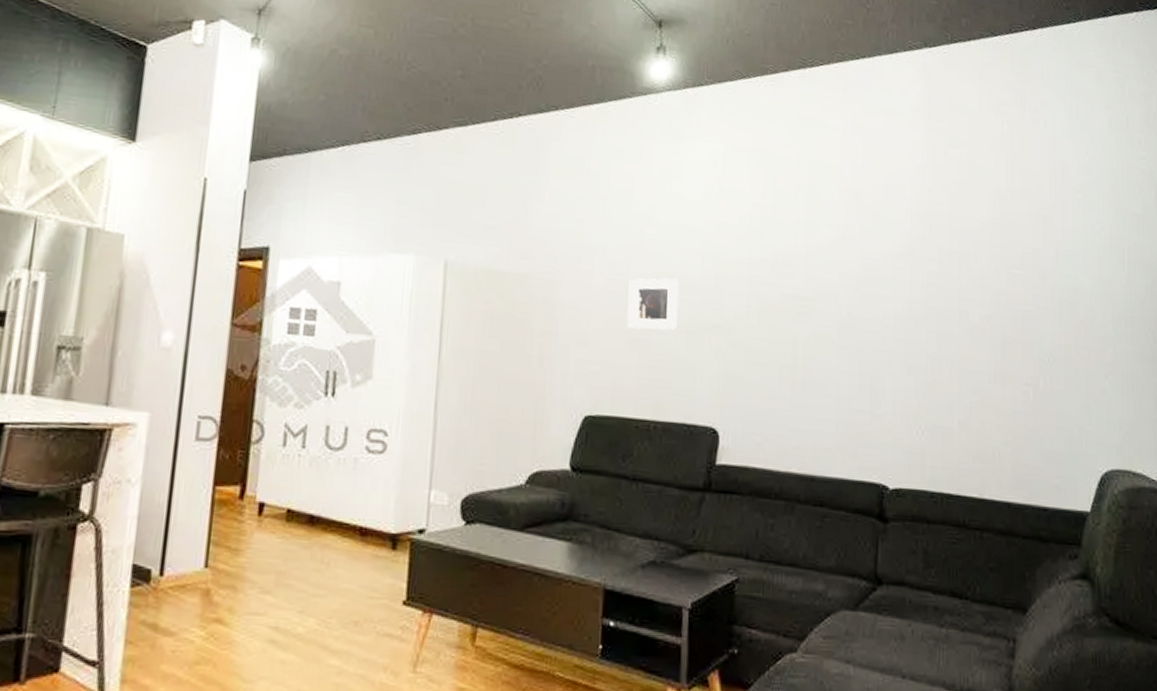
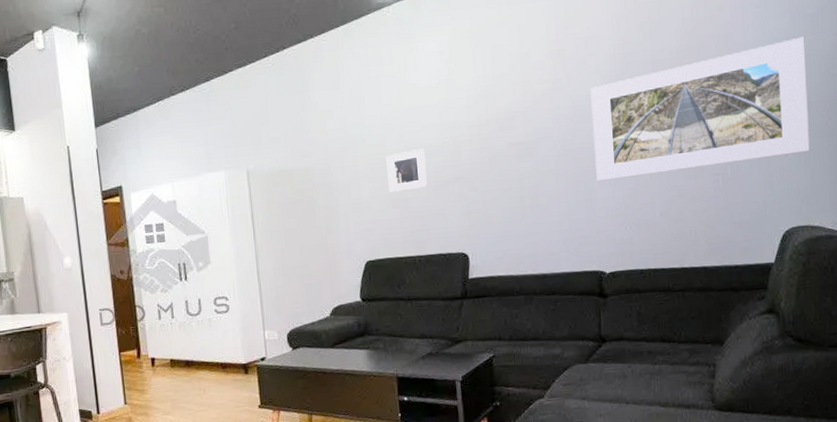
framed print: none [886,237,1133,377] -> present [590,37,810,182]

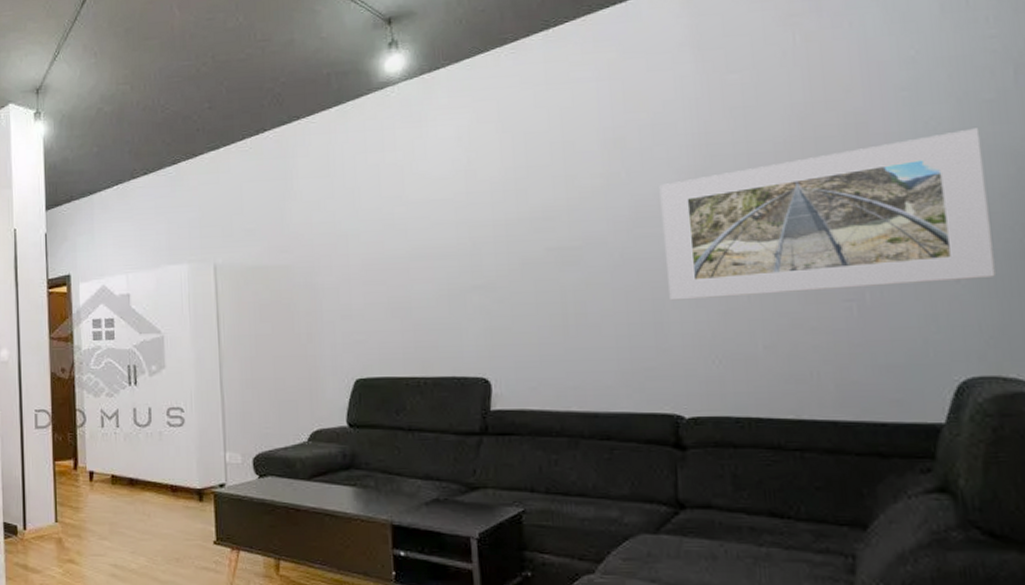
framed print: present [386,147,428,193] -> none [385,248,438,299]

